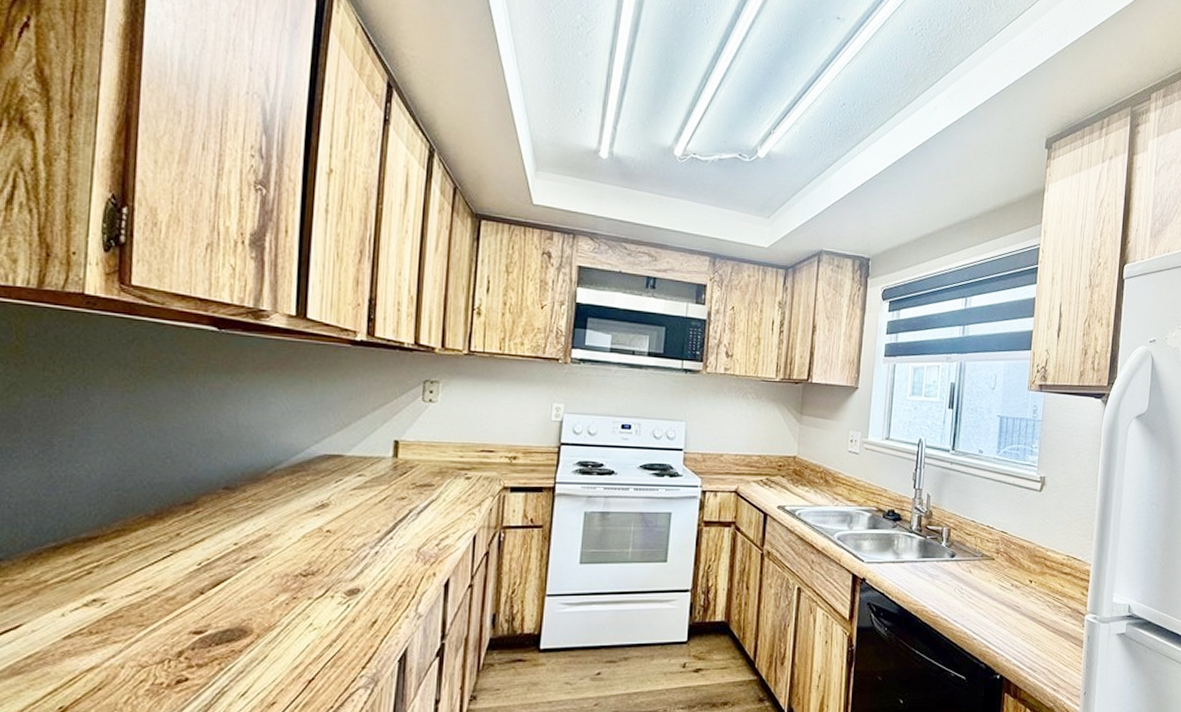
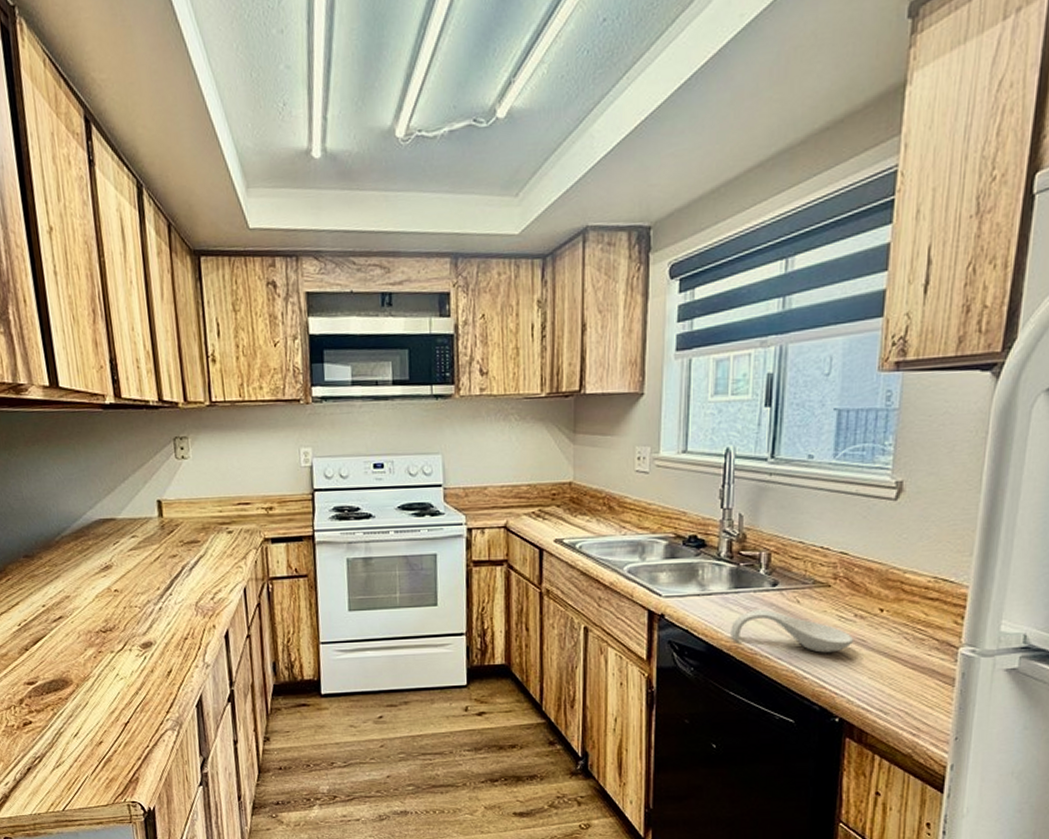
spoon rest: none [918,577,1011,617] -> present [731,610,854,653]

